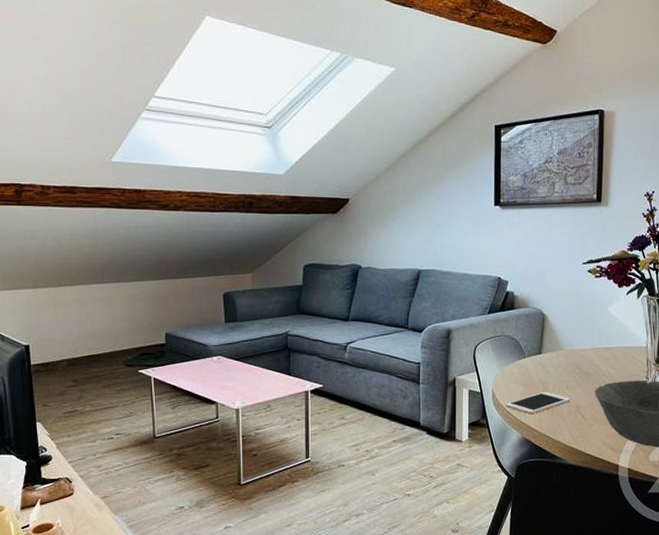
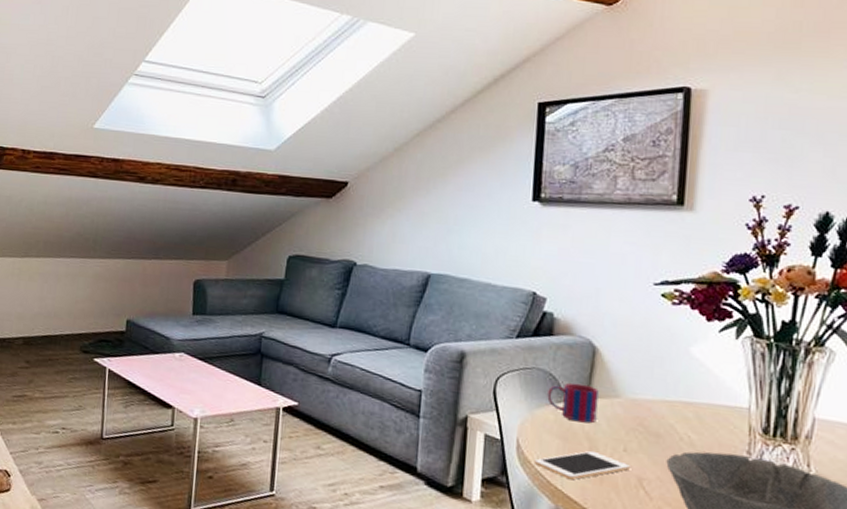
mug: none [512,343,548,372] -> present [547,382,599,424]

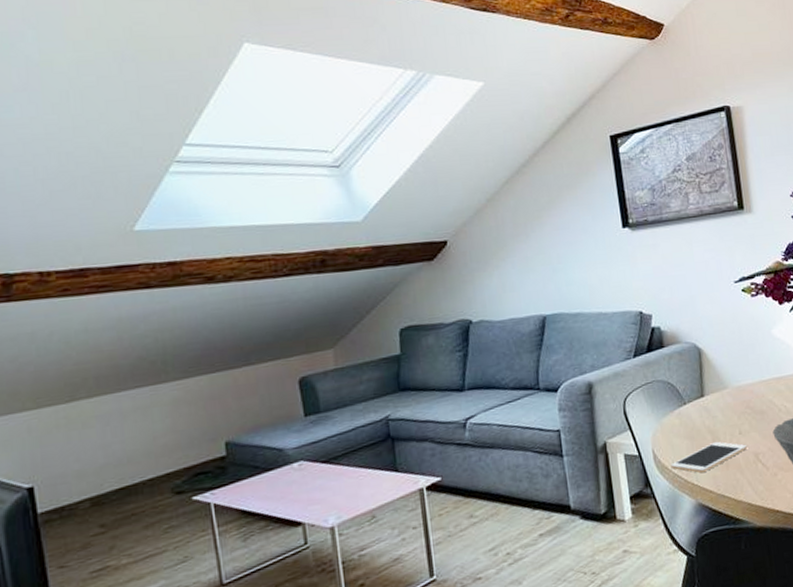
mug: present [547,382,599,424] -> none [669,384,713,420]

